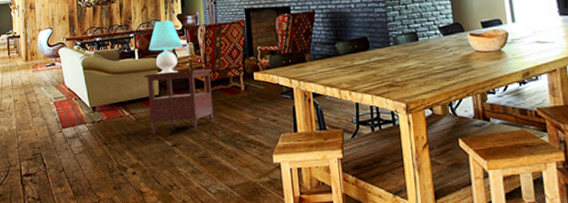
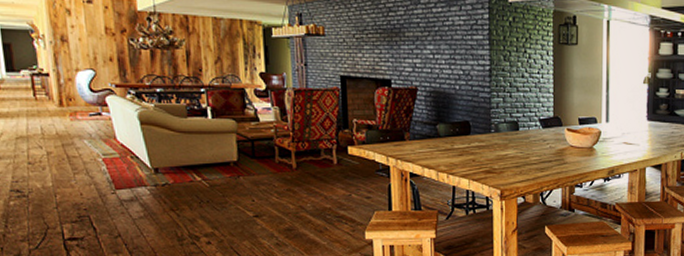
side table: present [145,68,214,133] -> none [220,136,302,202]
table lamp: present [148,20,183,74] -> none [224,78,267,138]

